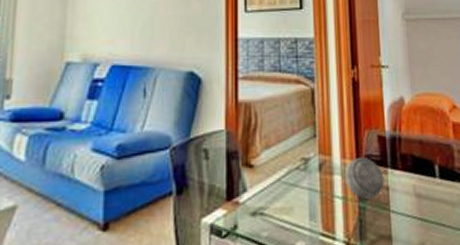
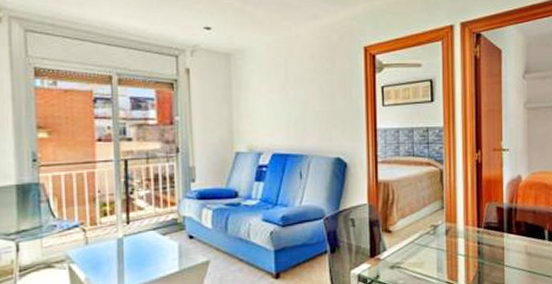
decorative orb: present [344,158,385,199] -> none [467,225,501,256]

